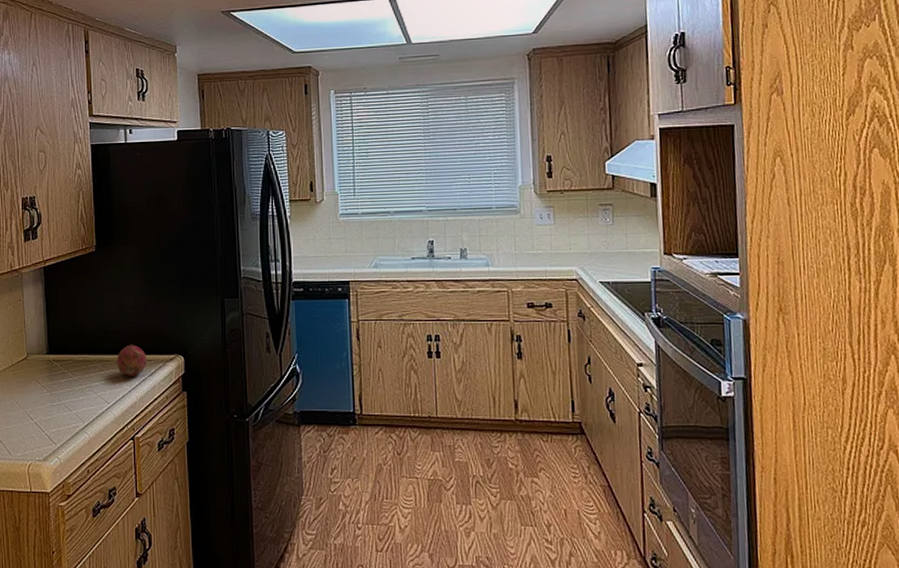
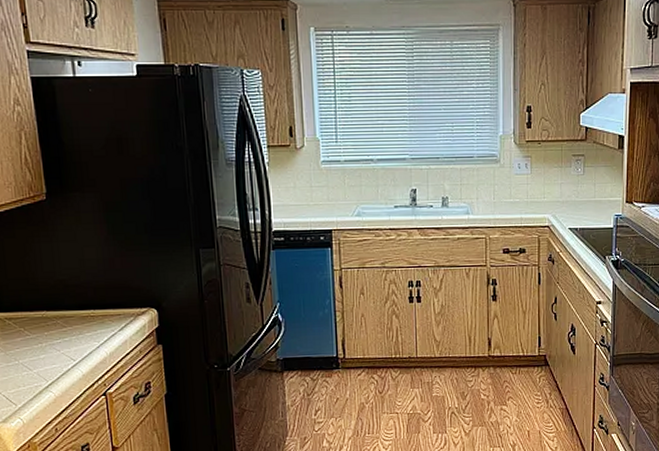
fruit: present [117,344,148,377] -> none [80,298,116,333]

